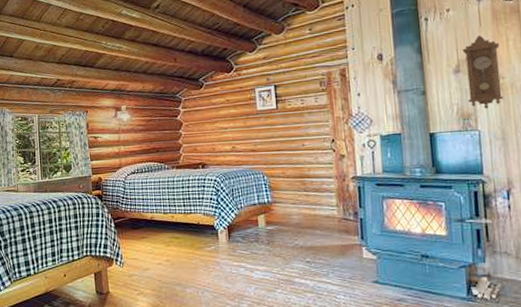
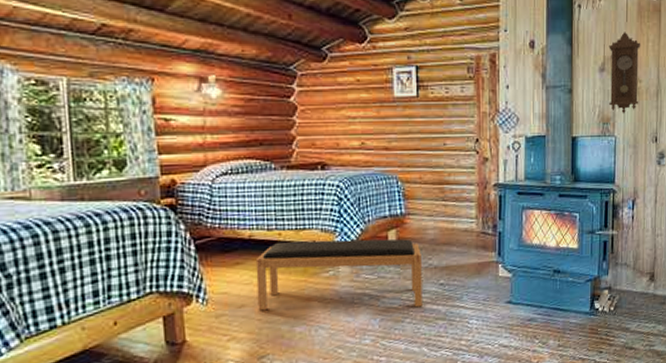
bench: none [156,222,292,280] -> present [255,238,422,311]

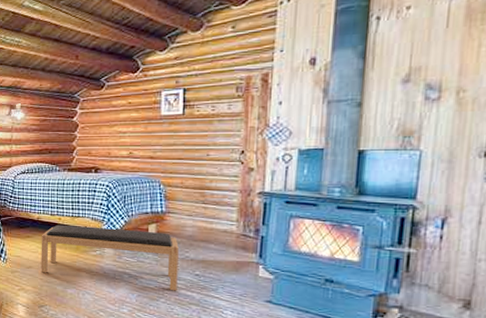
pendulum clock: present [609,32,641,114] -> none [414,39,469,127]

